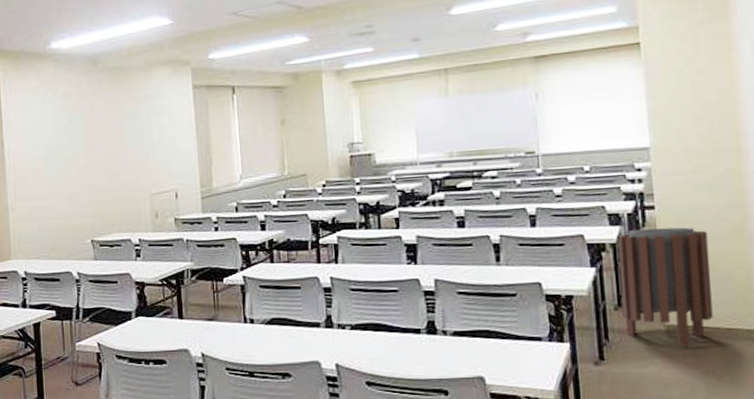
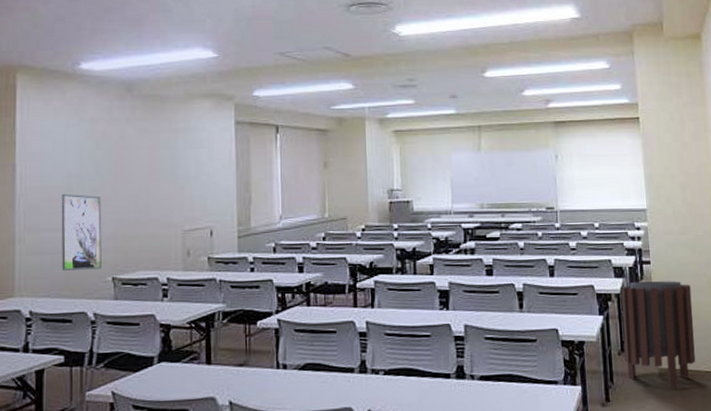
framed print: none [43,165,81,235] -> present [61,193,102,271]

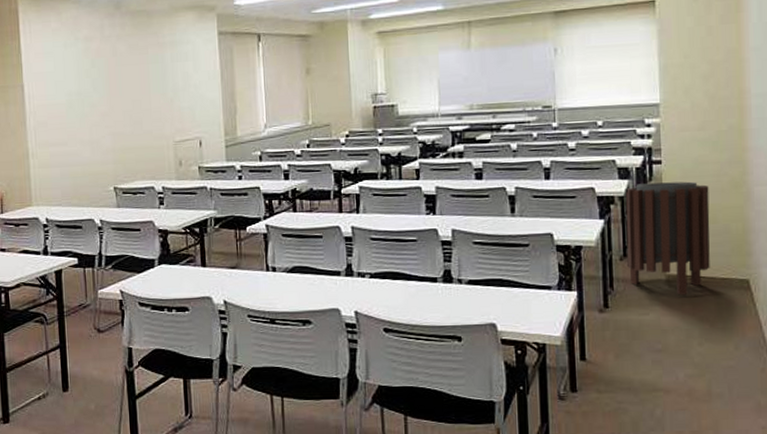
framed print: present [61,193,102,271] -> none [65,110,104,182]

